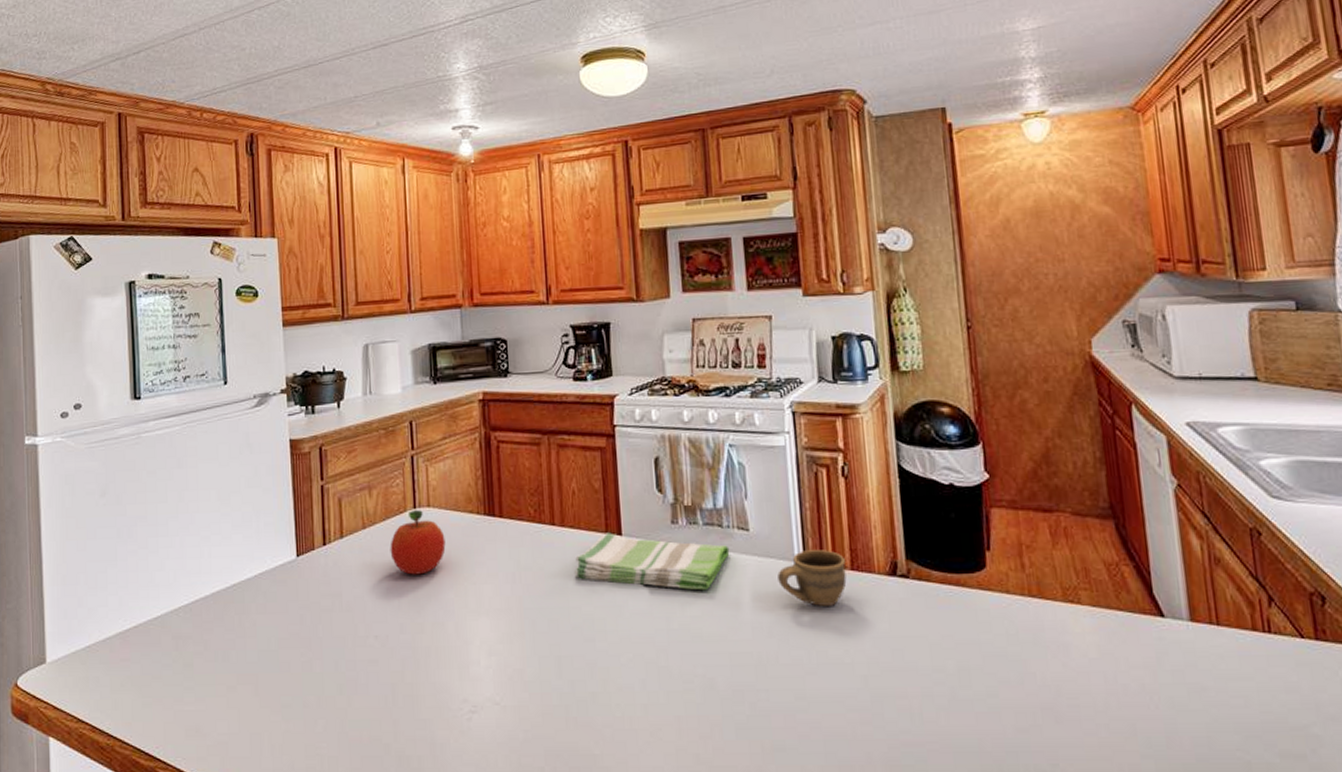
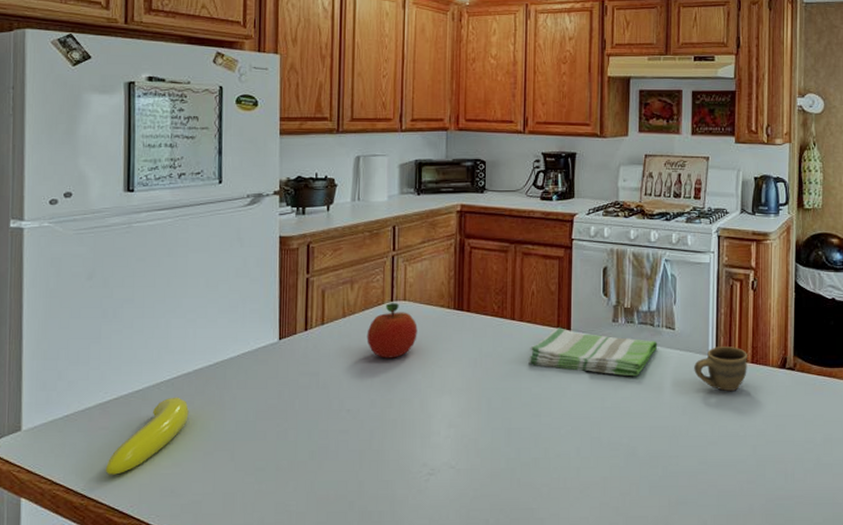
banana: none [129,624,209,712] -> present [105,397,189,475]

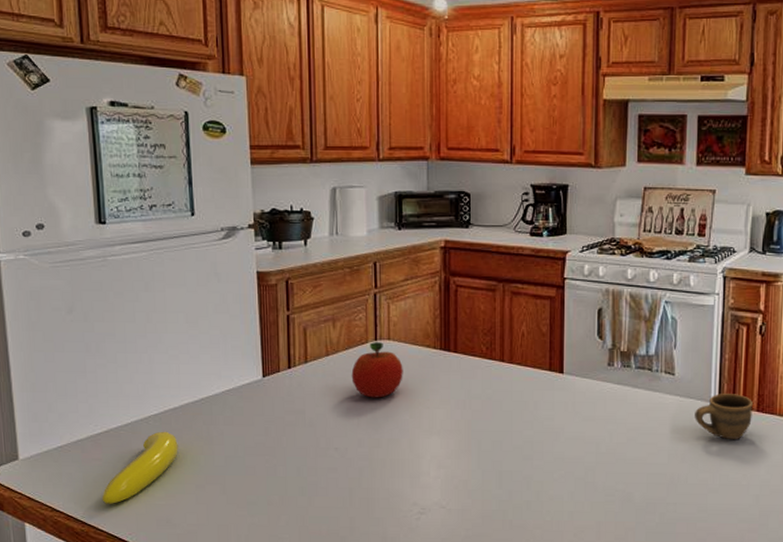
dish towel: present [528,328,658,377] -> none [519,370,656,422]

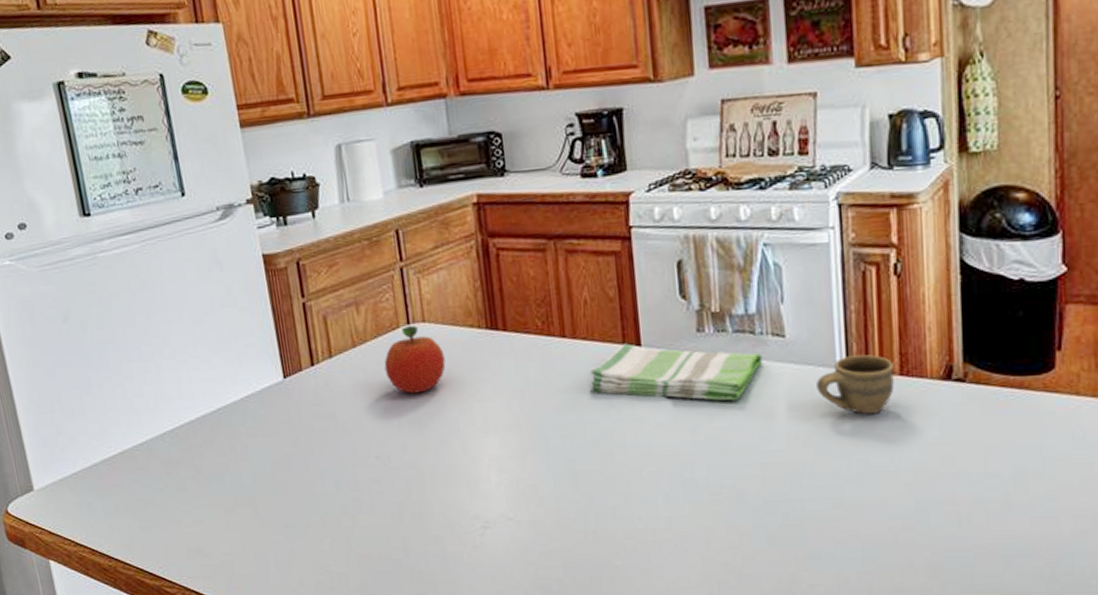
banana: present [102,431,178,504] -> none [125,448,201,535]
dish towel: none [519,370,656,422] -> present [589,343,763,401]

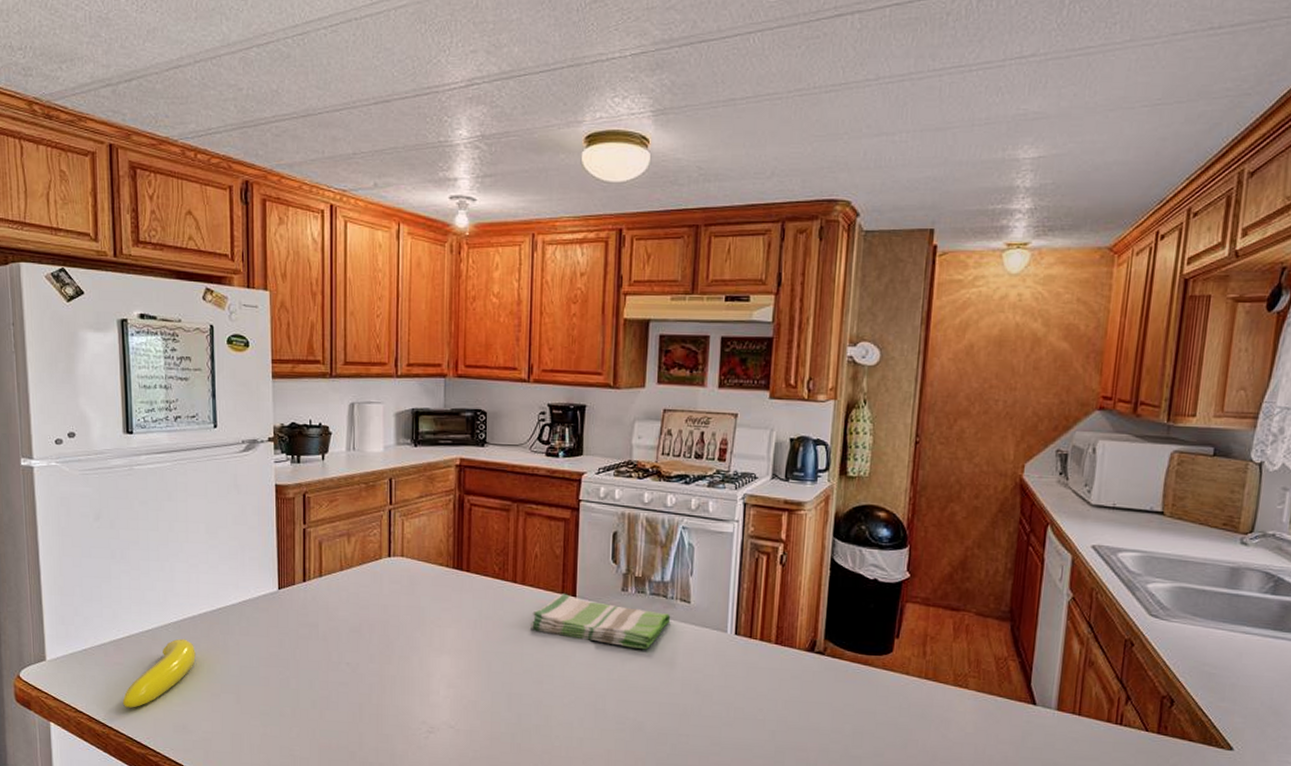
banana: none [125,448,201,535] -> present [122,638,196,708]
fruit: present [384,326,446,394] -> none [364,558,416,615]
cup: present [816,355,895,414] -> none [710,624,772,672]

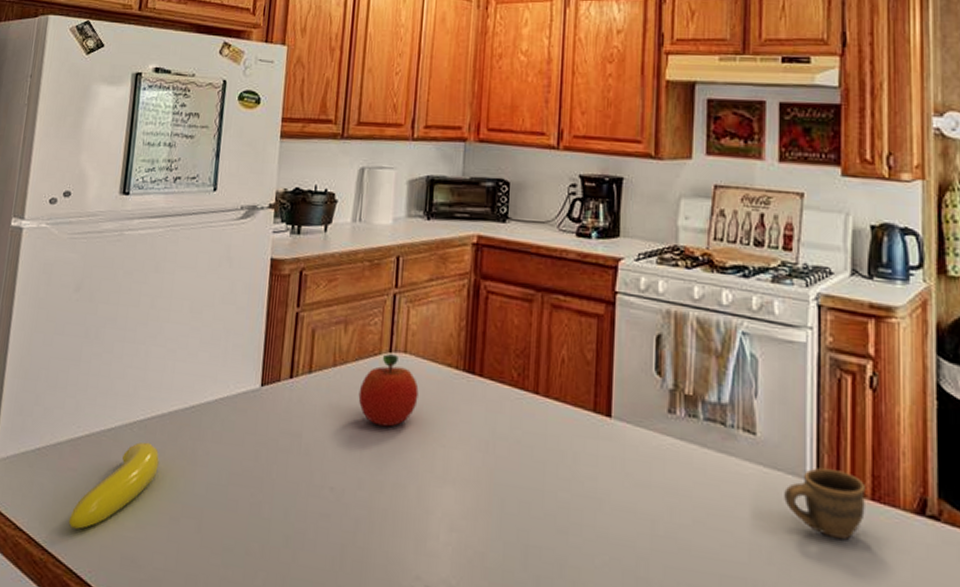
fruit: none [364,558,416,615] -> present [358,354,419,427]
dish towel: present [530,593,671,650] -> none [554,412,732,497]
cup: none [710,624,772,672] -> present [784,468,867,539]

